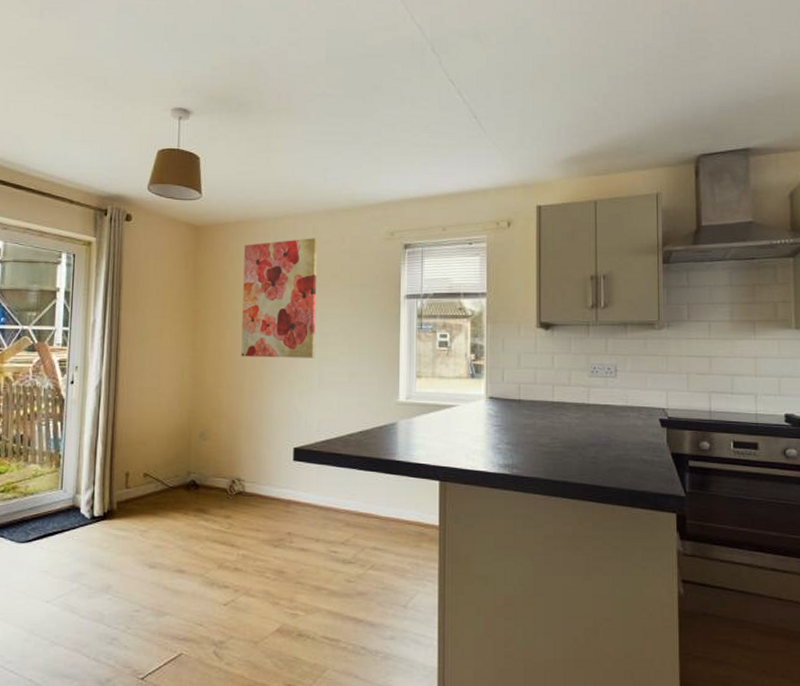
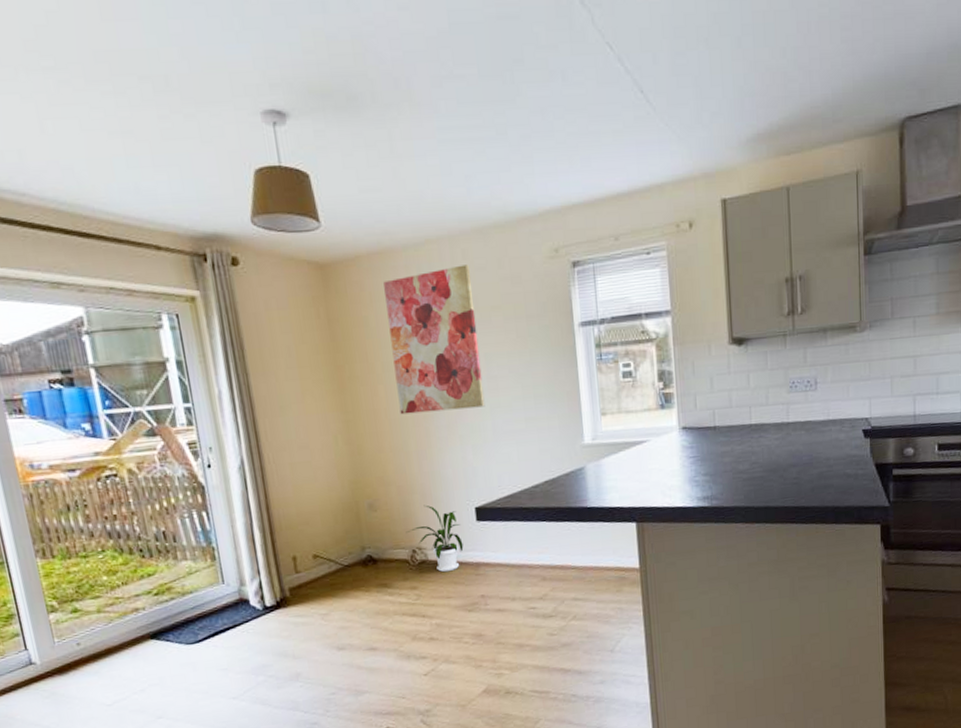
house plant: none [229,440,279,506] -> present [405,505,464,573]

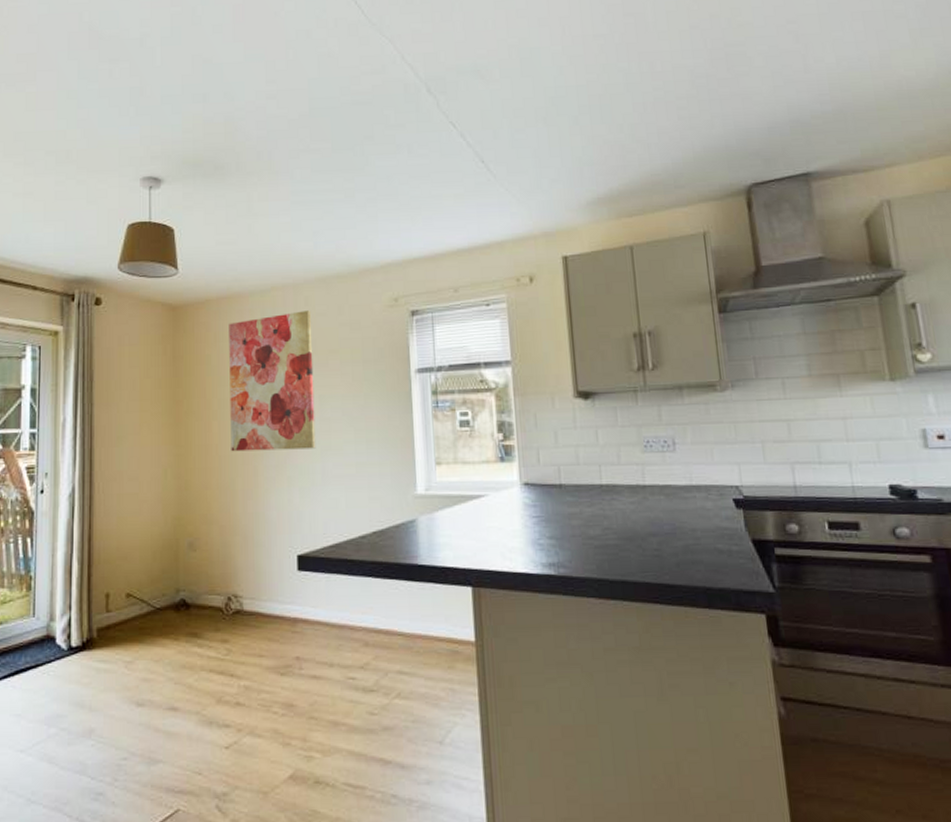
house plant: present [405,505,464,573] -> none [223,548,282,626]

